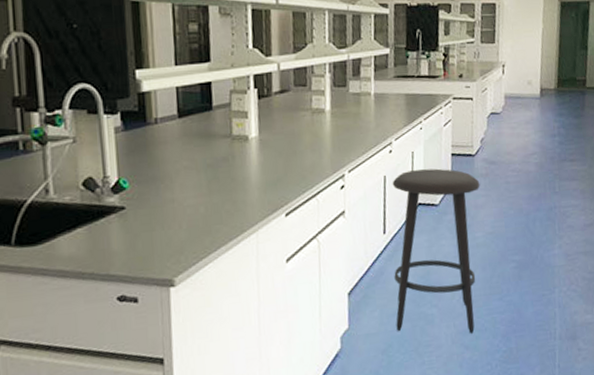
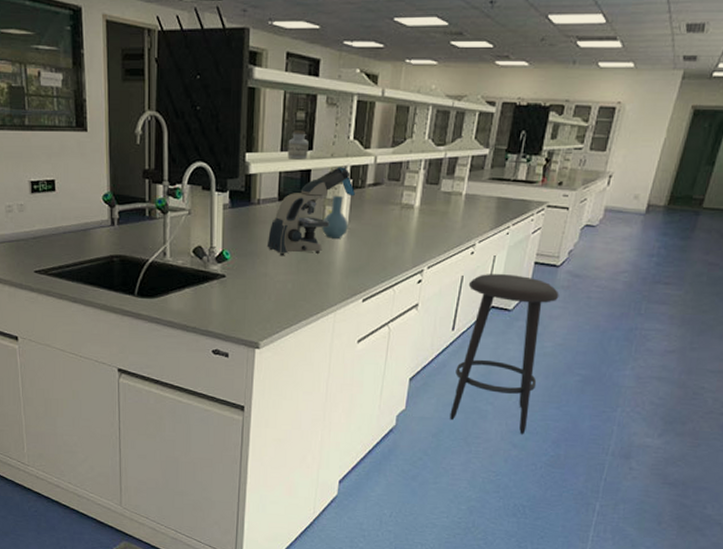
microscope: none [170,76,263,178] -> present [266,167,356,256]
jar: none [182,42,206,73] -> present [287,130,309,160]
flask: none [231,106,259,152] -> present [322,195,348,238]

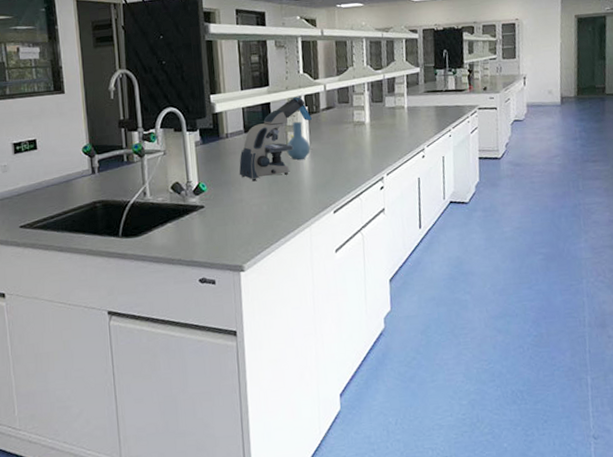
jar: present [287,130,309,160] -> none [246,70,266,96]
stool: present [450,274,559,434] -> none [425,170,507,319]

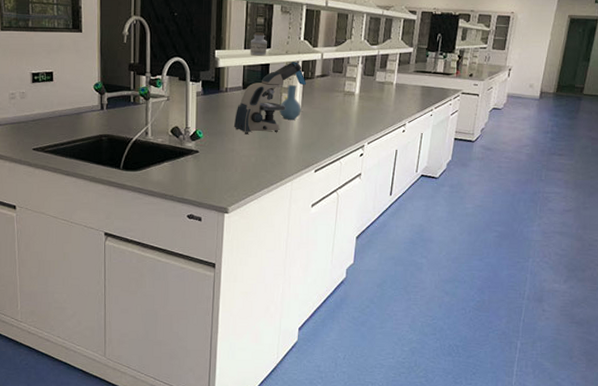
jar: none [246,70,266,96] -> present [250,32,267,56]

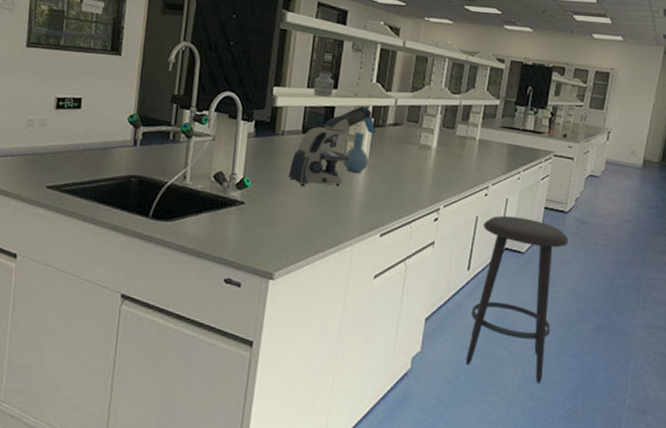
stool: none [391,148,476,283] -> present [466,215,569,383]

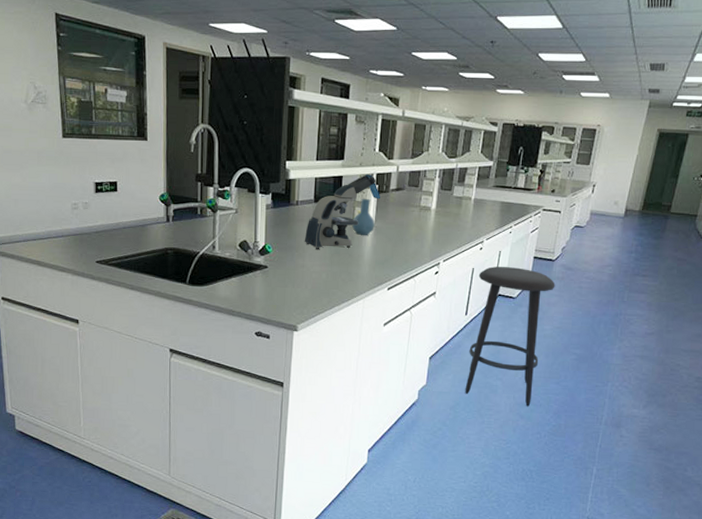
jar: present [313,70,334,97] -> none [322,143,341,168]

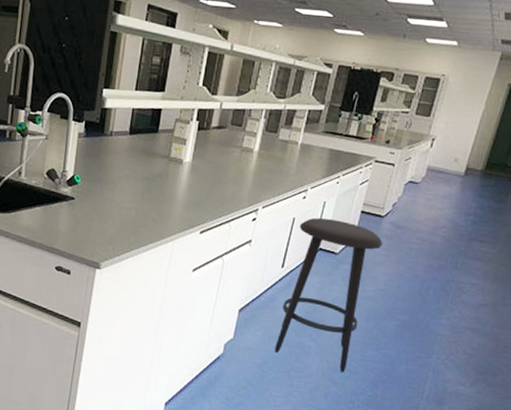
microscope: present [304,174,381,250] -> none [115,109,201,185]
flask: present [352,198,375,235] -> none [167,133,192,174]

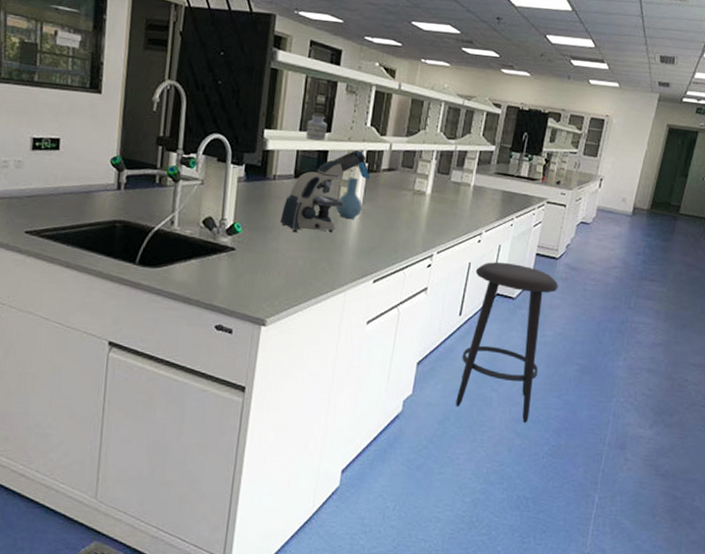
microscope: none [115,109,201,185] -> present [279,150,371,233]
jar: none [141,73,162,100] -> present [306,112,327,141]
flask: none [167,133,192,174] -> present [336,176,362,219]

